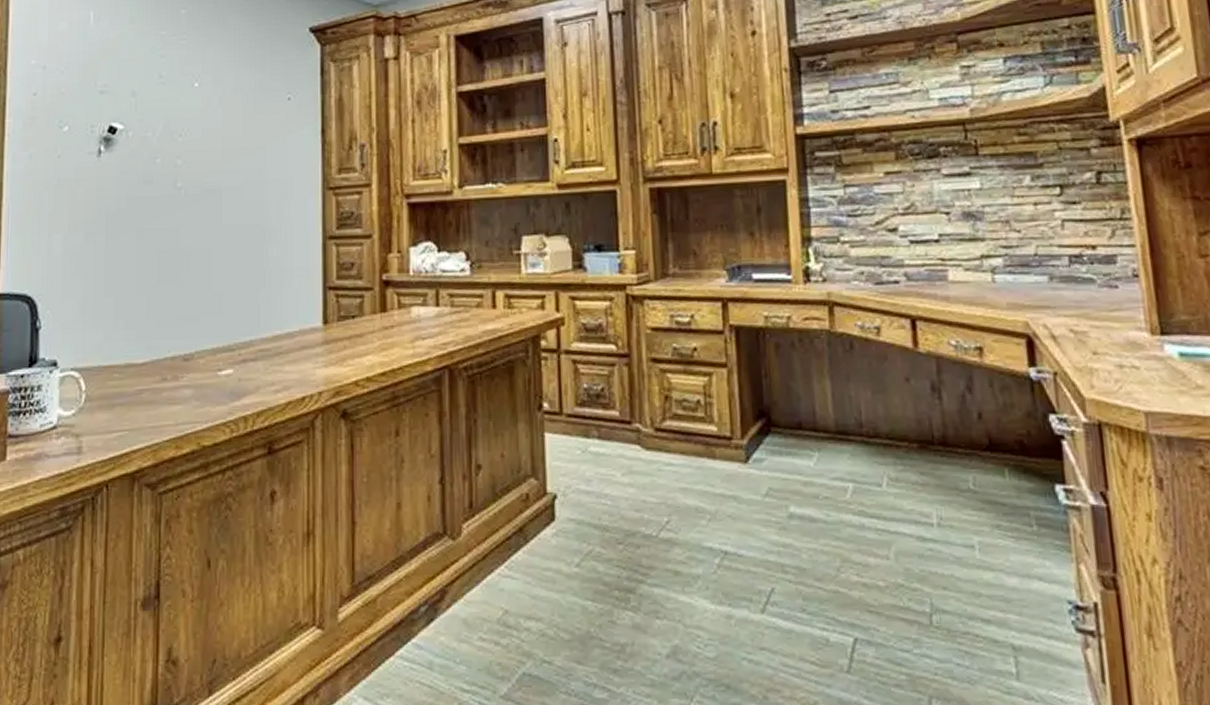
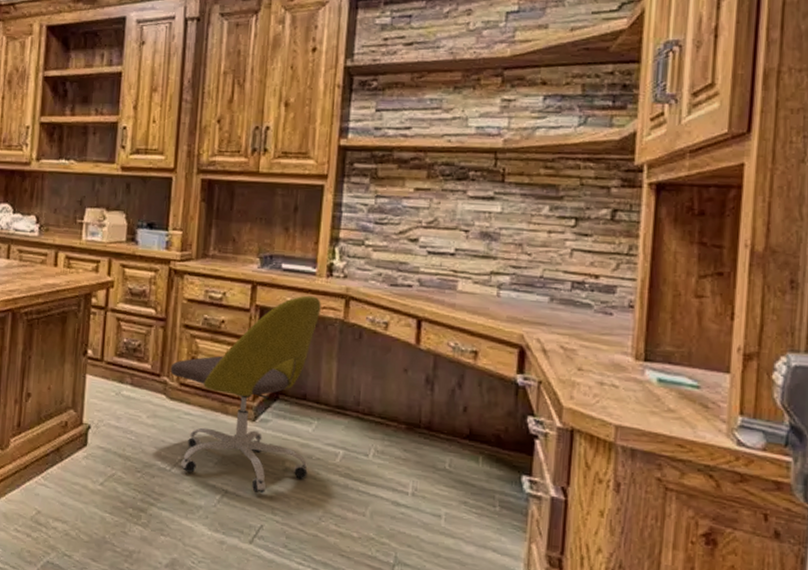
office chair: none [641,306,818,549] -> present [170,295,321,493]

